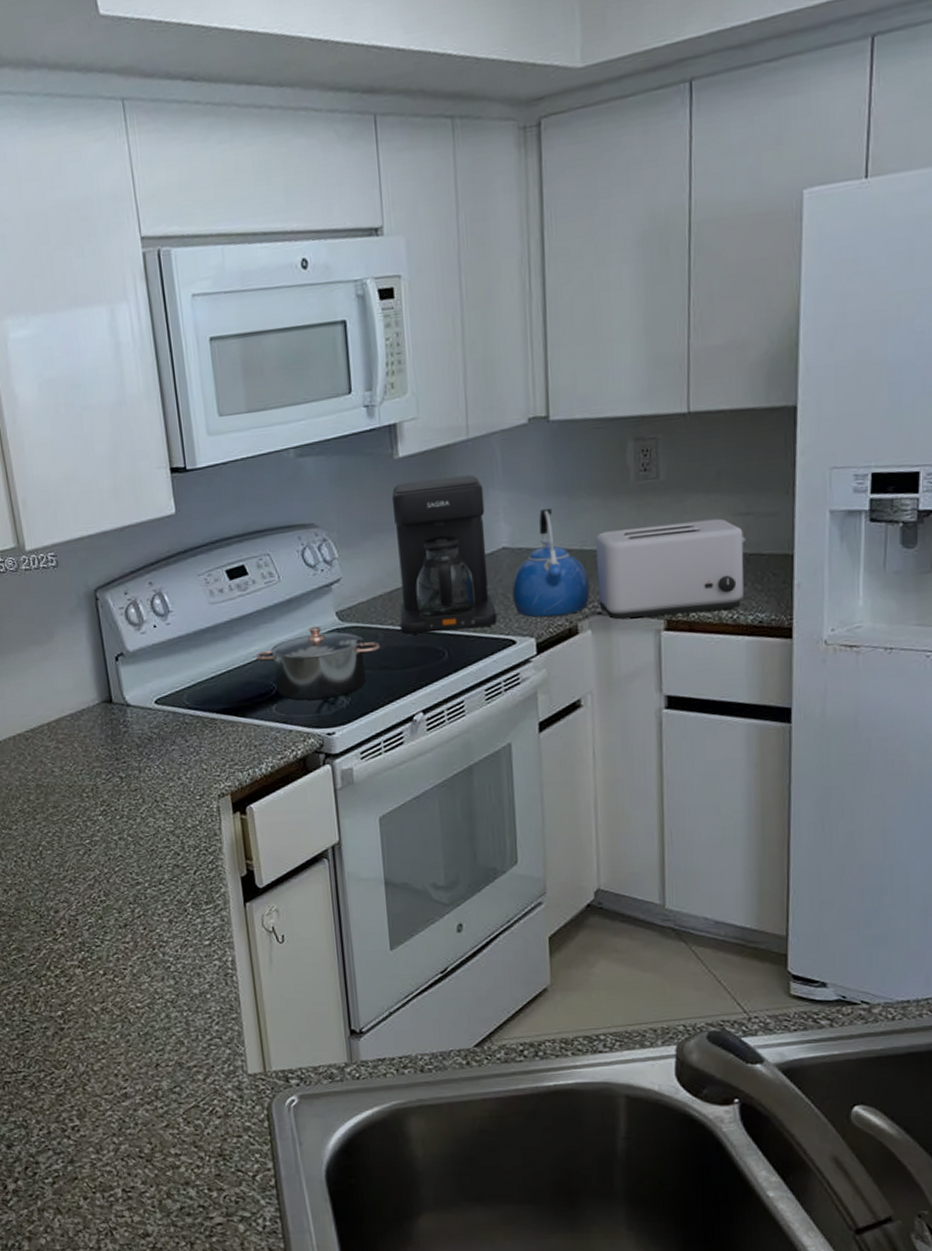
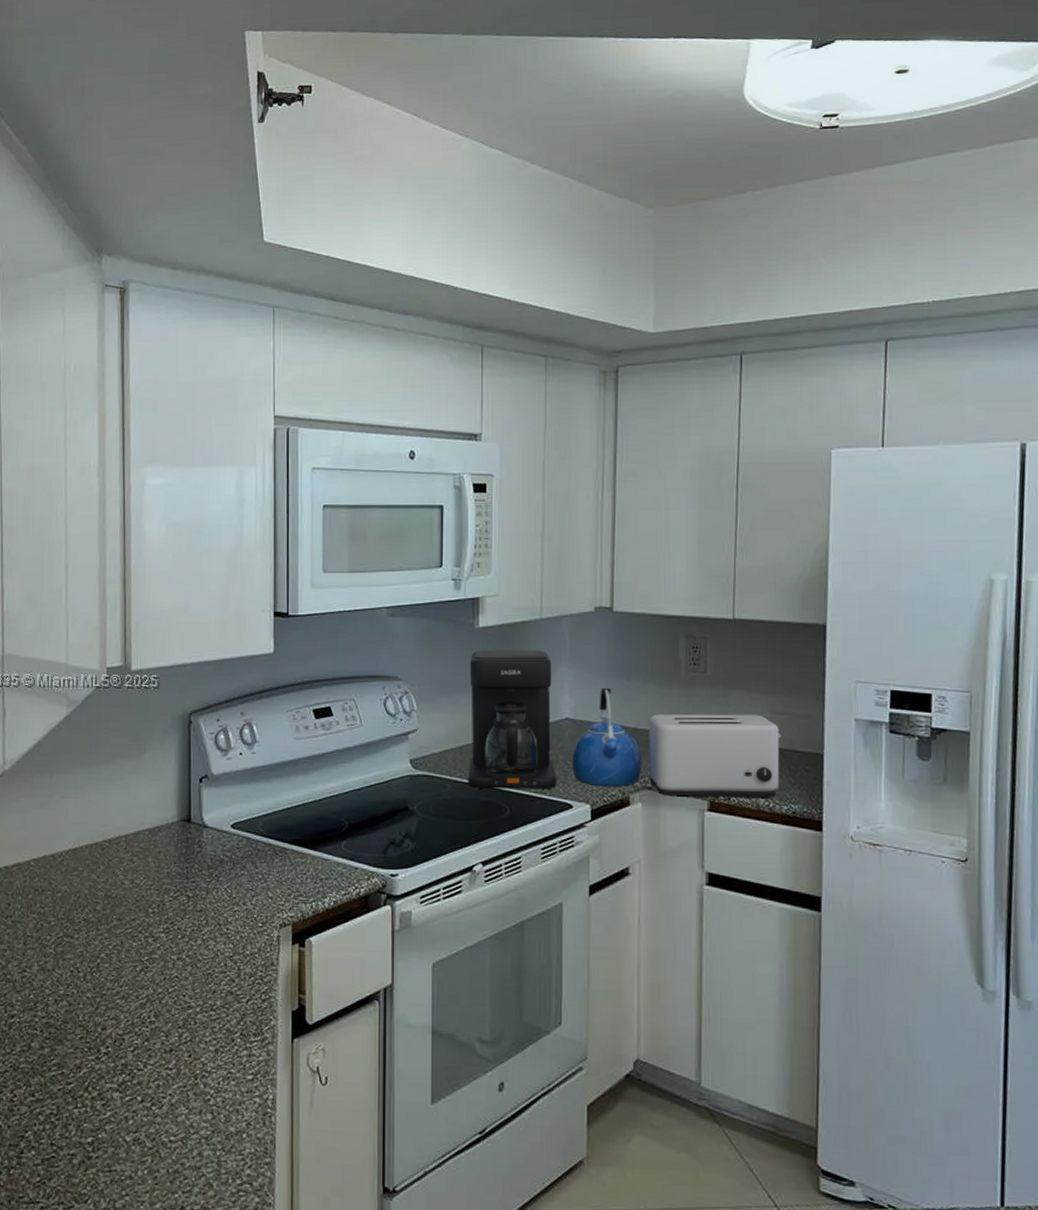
cooking pot: present [255,626,381,701] -> none [331,771,448,841]

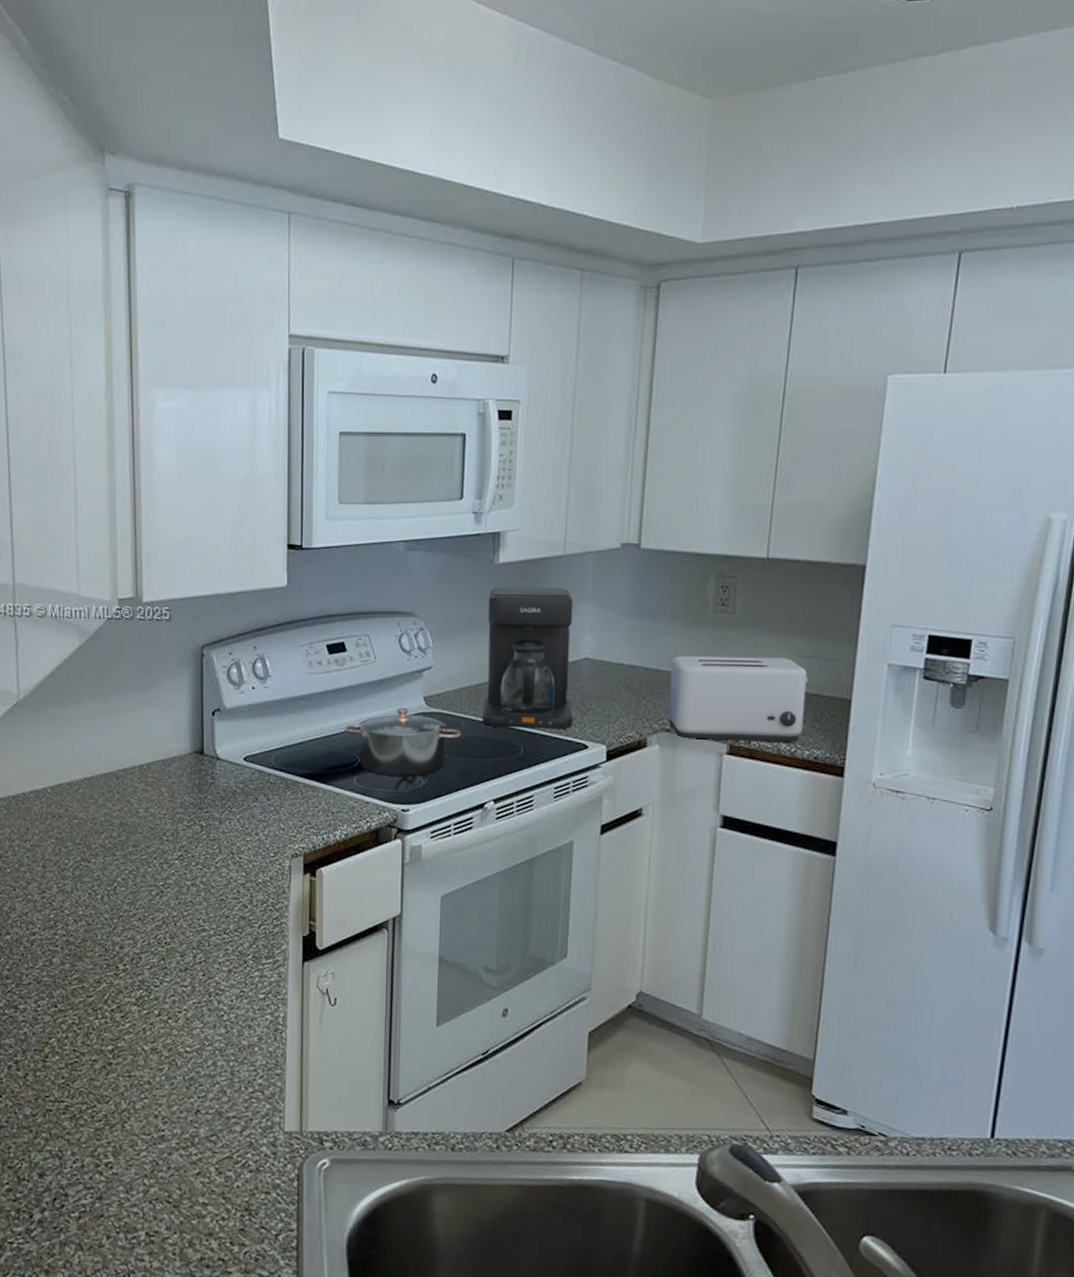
cooking pot: none [331,771,448,841] -> present [344,707,462,777]
kettle: present [572,687,642,786] -> none [589,627,662,728]

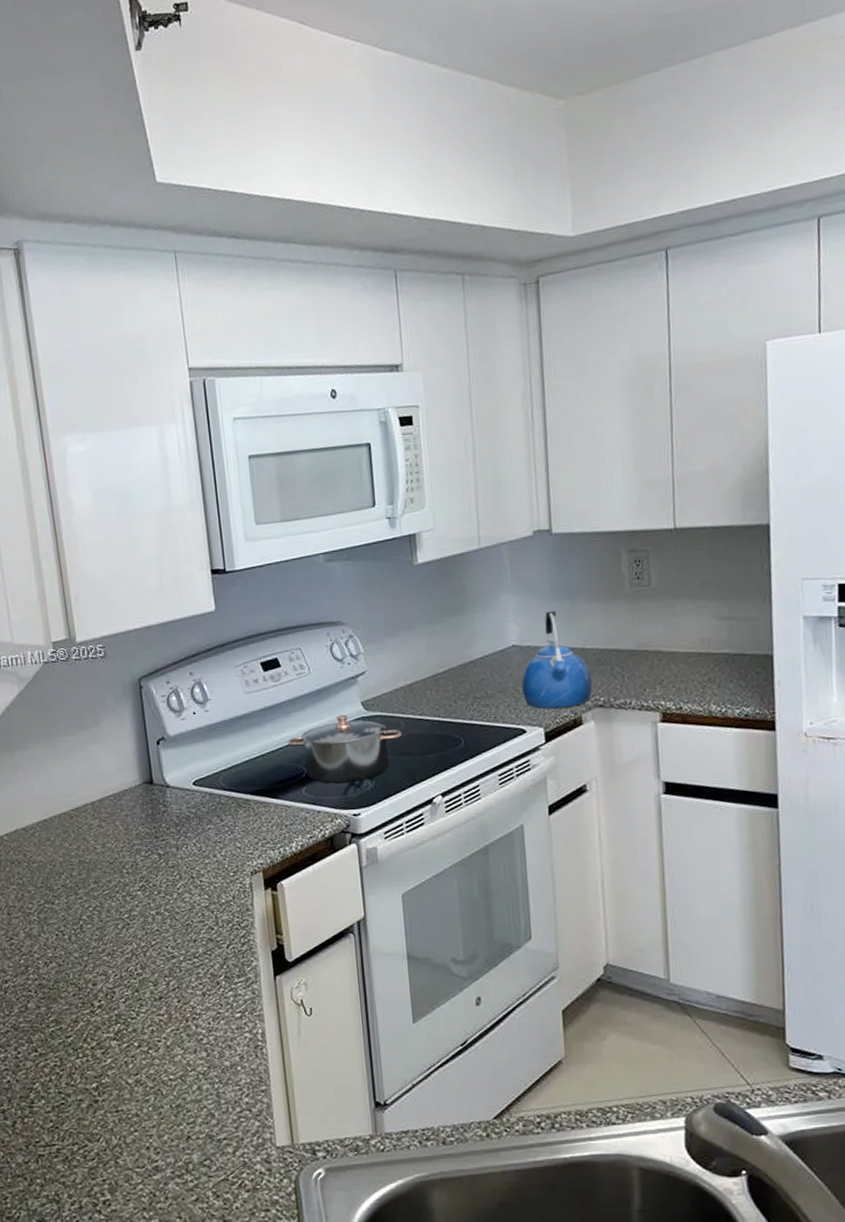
coffee maker: present [482,586,573,730] -> none [411,580,509,723]
kettle: none [589,627,662,728] -> present [521,610,593,709]
toaster: present [668,656,810,743] -> none [595,622,731,712]

